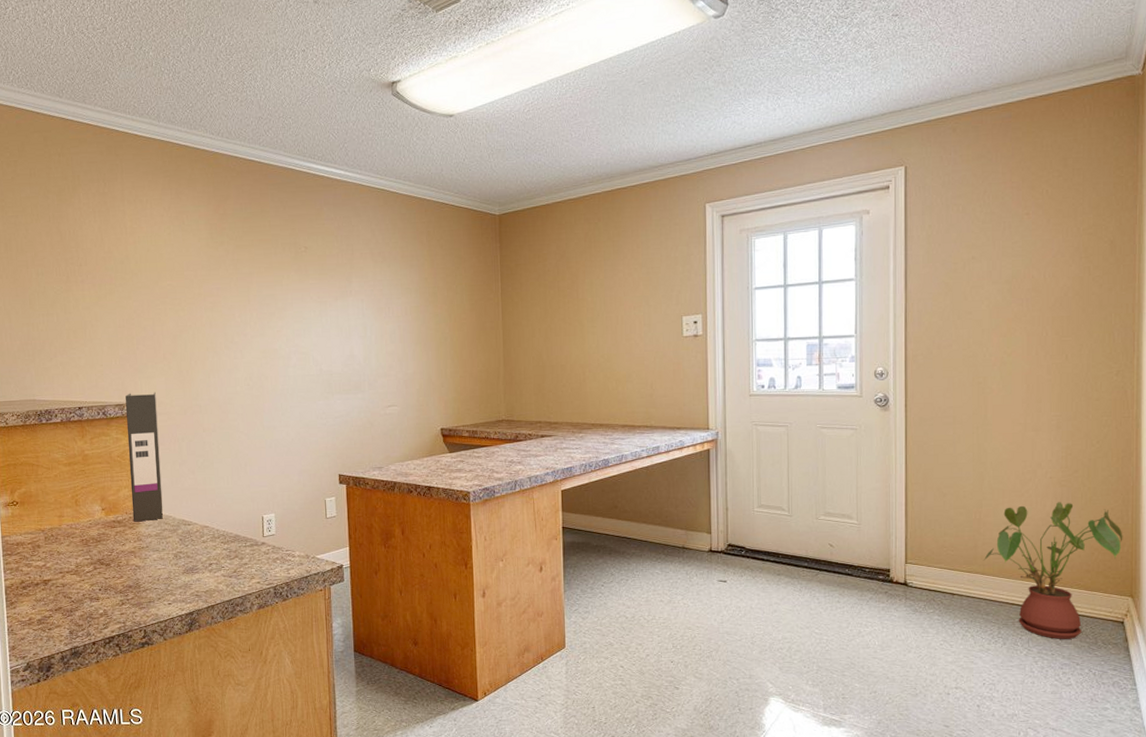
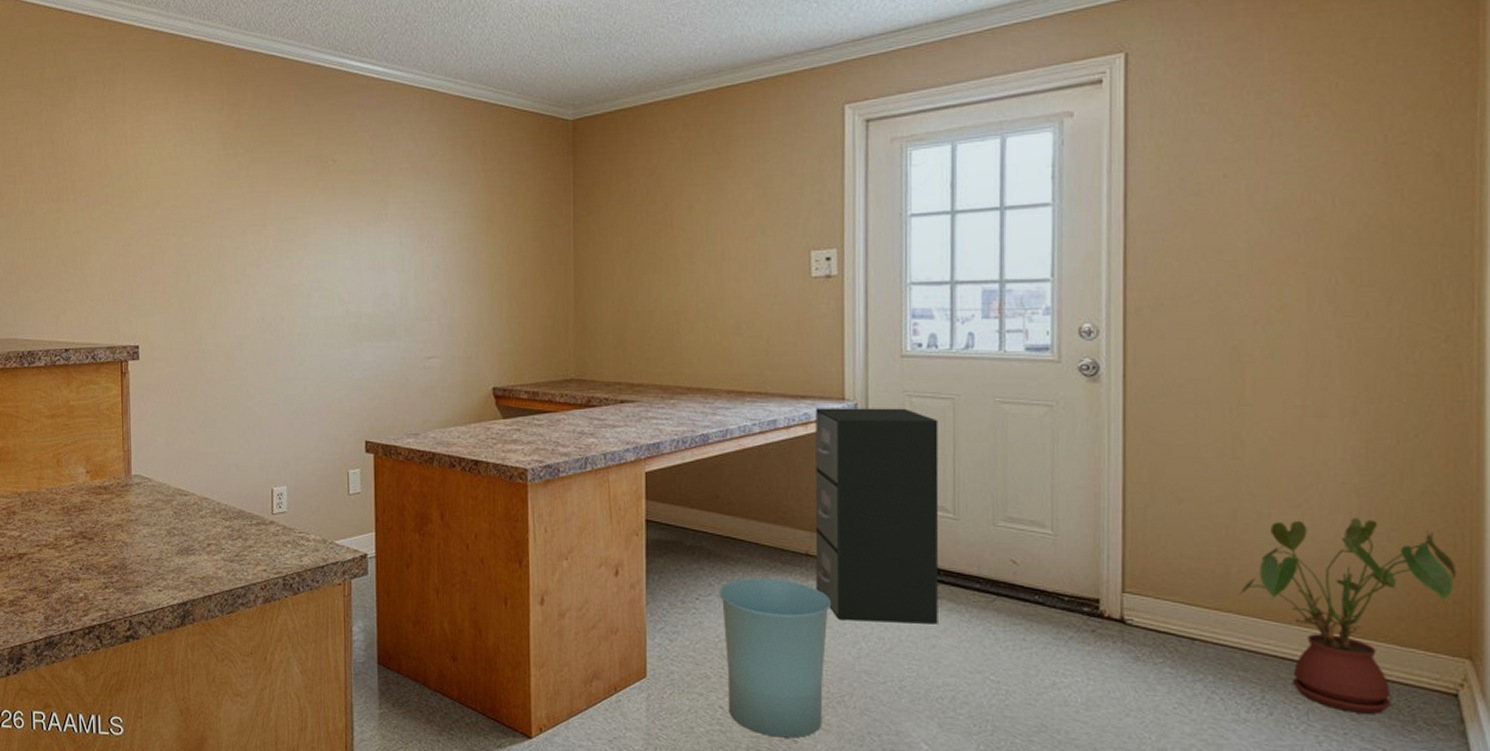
binder: present [125,392,163,522] -> none [118,333,157,489]
waste bin: none [618,567,702,686] -> present [719,578,832,738]
filing cabinet: none [688,434,778,596] -> present [815,408,939,624]

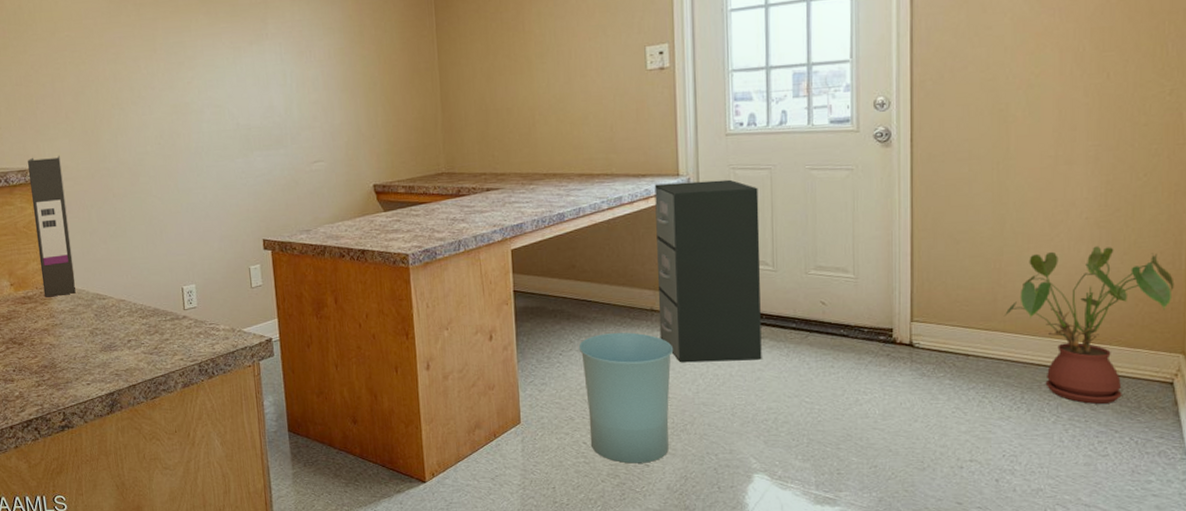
binder: none [118,333,157,489] -> present [28,155,76,298]

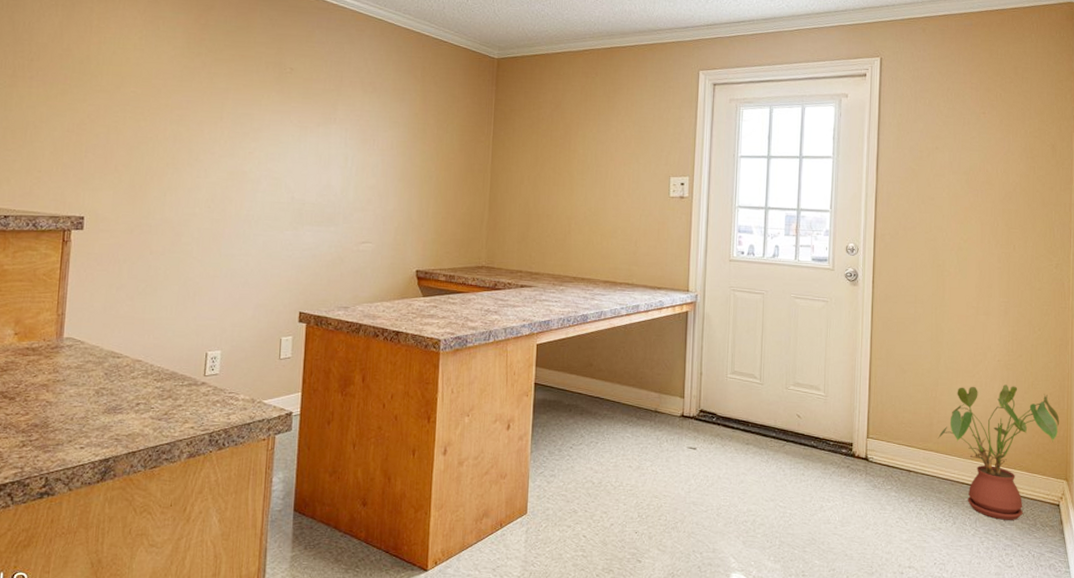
binder: present [28,155,76,298] -> none [51,204,100,351]
waste bin: present [578,332,674,464] -> none [588,430,672,559]
filing cabinet: present [654,179,762,363] -> none [661,297,753,464]

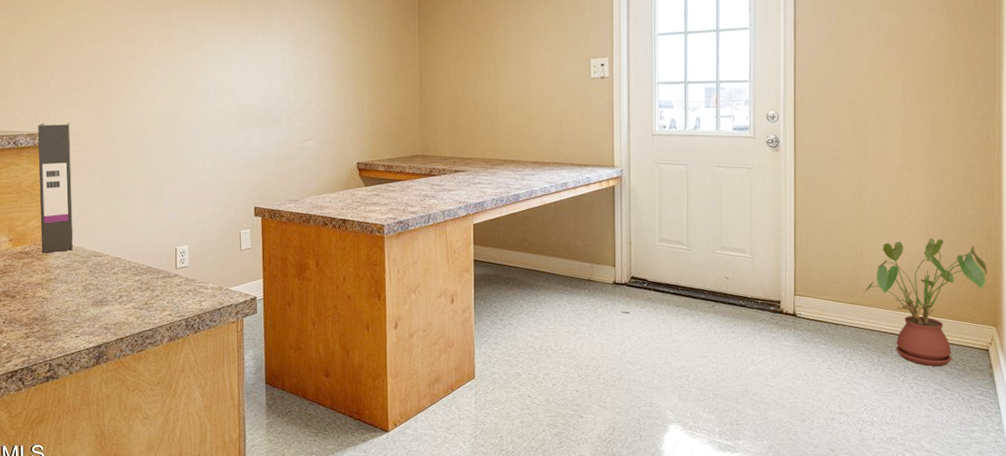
binder: none [51,204,100,351] -> present [38,122,74,253]

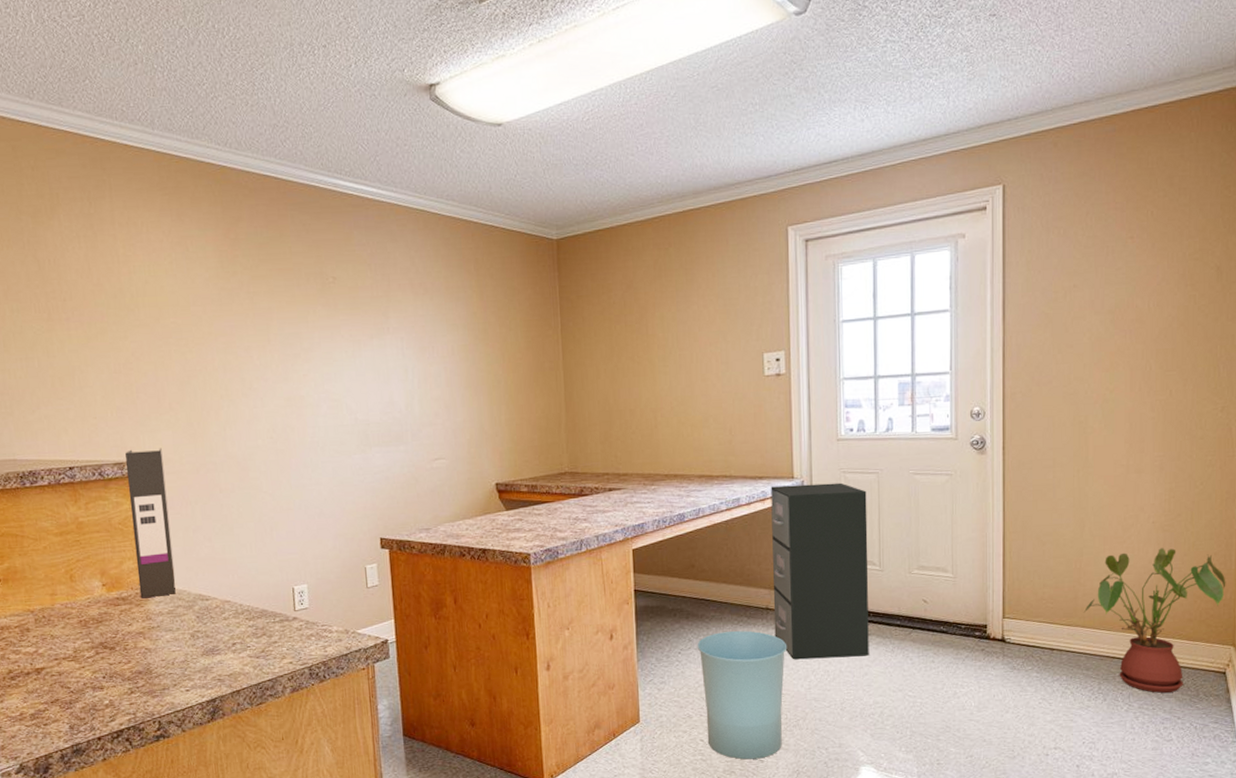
waste bin: none [527,299,606,415] -> present [697,631,788,760]
filing cabinet: none [594,172,678,327] -> present [770,482,869,660]

